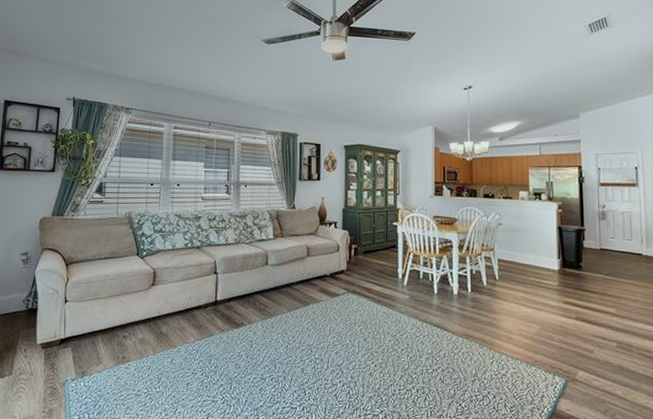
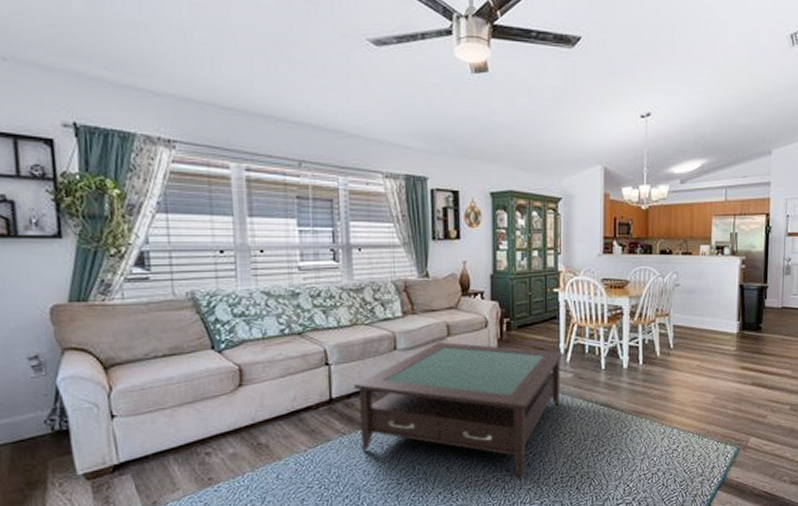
coffee table: none [233,261,401,386] -> present [353,342,564,479]

